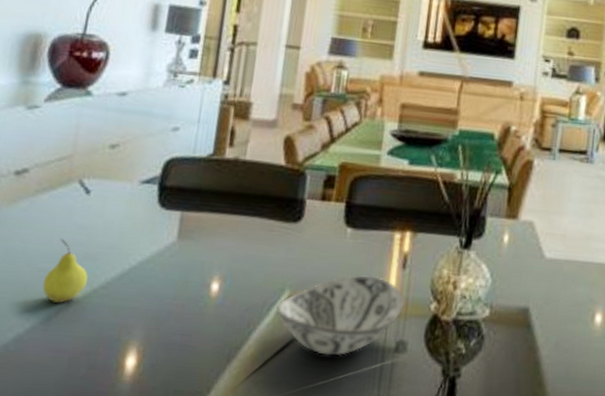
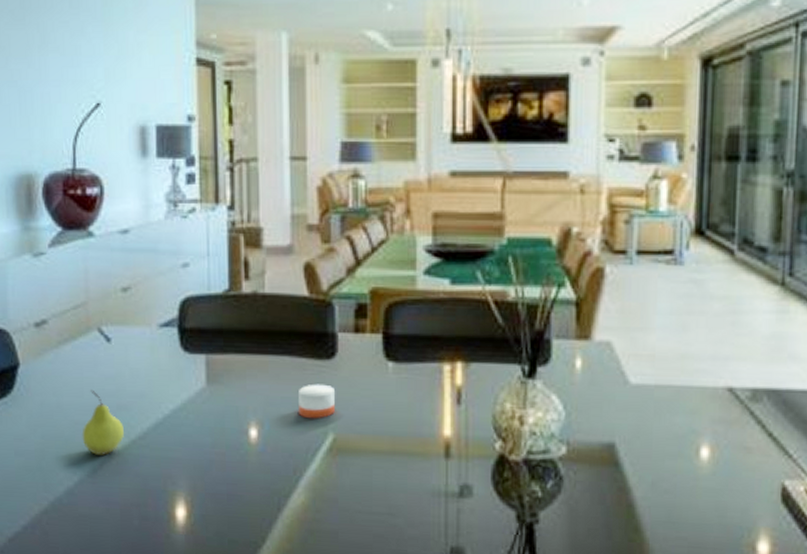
candle: none [260,244,297,276] -> present [299,384,335,419]
decorative bowl: present [276,275,405,357] -> none [322,413,464,503]

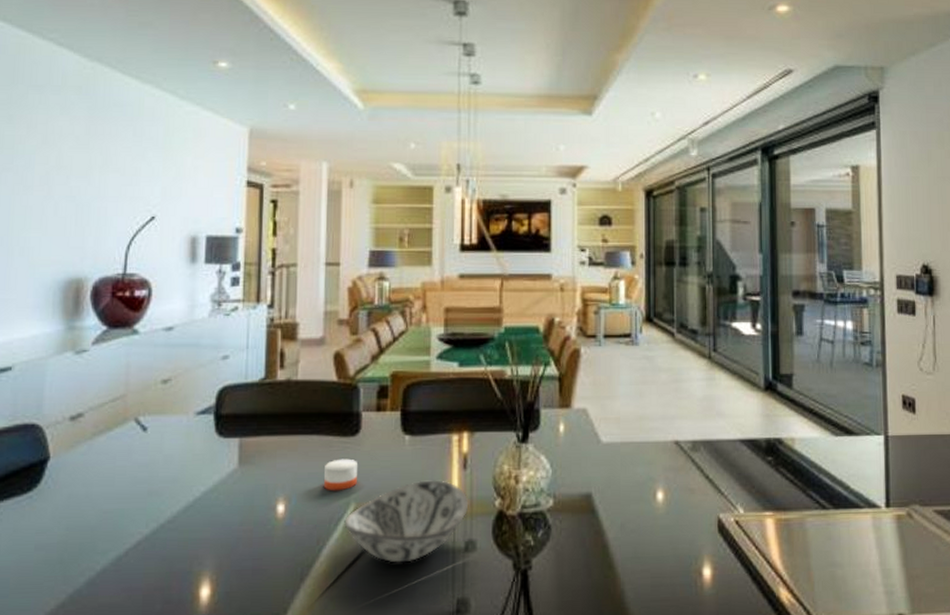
fruit: present [82,389,124,455] -> none [109,478,153,542]
decorative bowl: none [322,413,464,503] -> present [344,480,469,563]

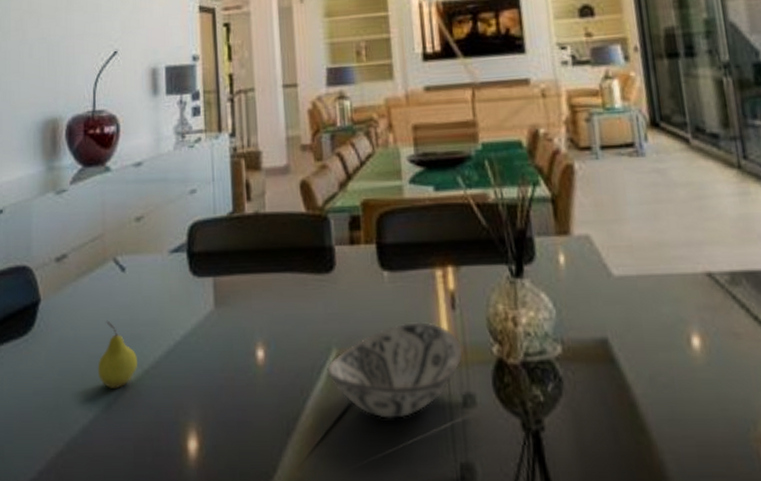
fruit: none [109,478,153,542] -> present [97,320,137,388]
candle: present [324,458,357,491] -> none [301,298,337,335]

